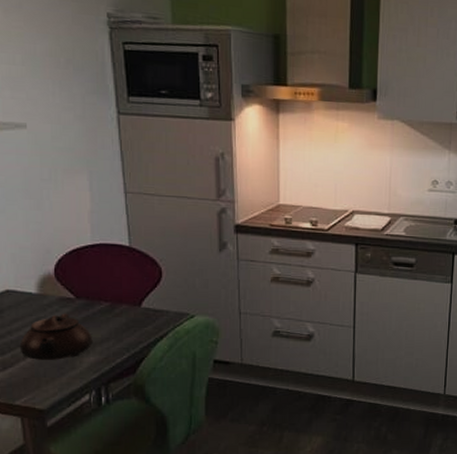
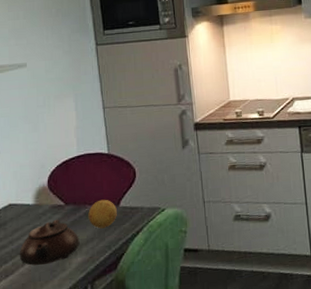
fruit: none [103,297,138,329] -> present [88,199,117,229]

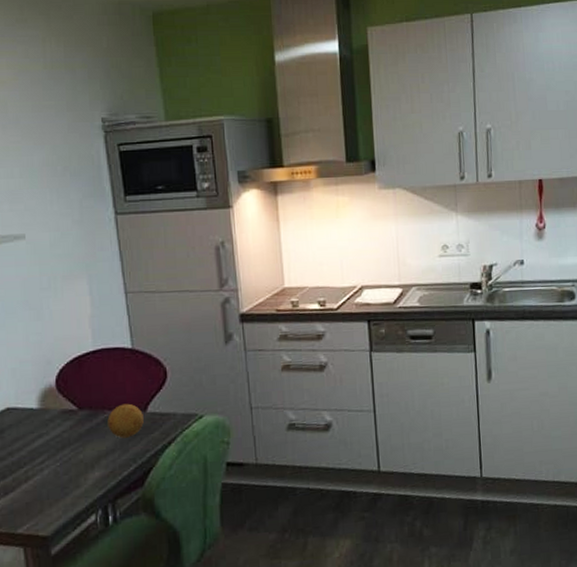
teapot: present [19,219,80,266] -> none [21,426,98,481]

